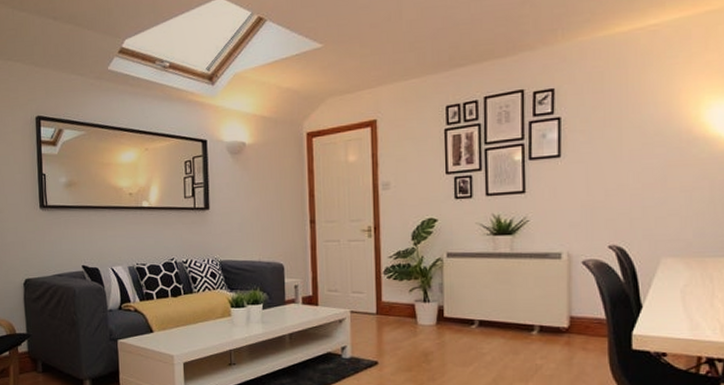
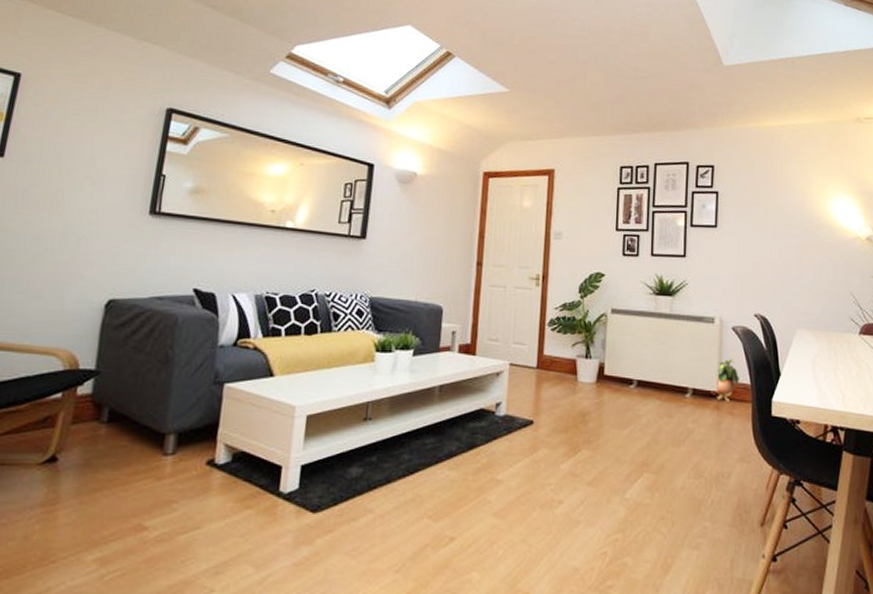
potted plant: none [564,293,592,338] -> present [714,358,739,402]

